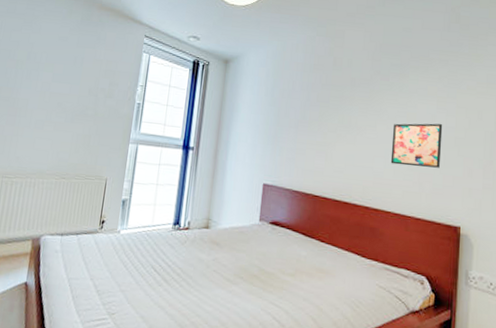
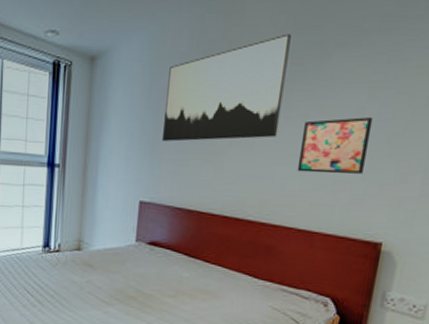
wall art: none [283,57,379,135] -> present [163,34,291,142]

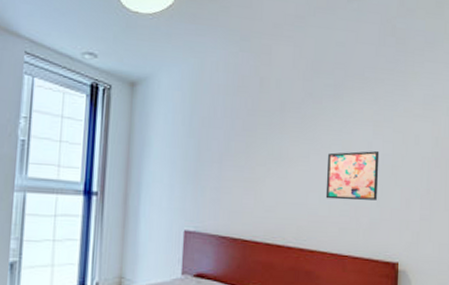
wall art: present [163,34,291,142] -> none [205,76,311,169]

